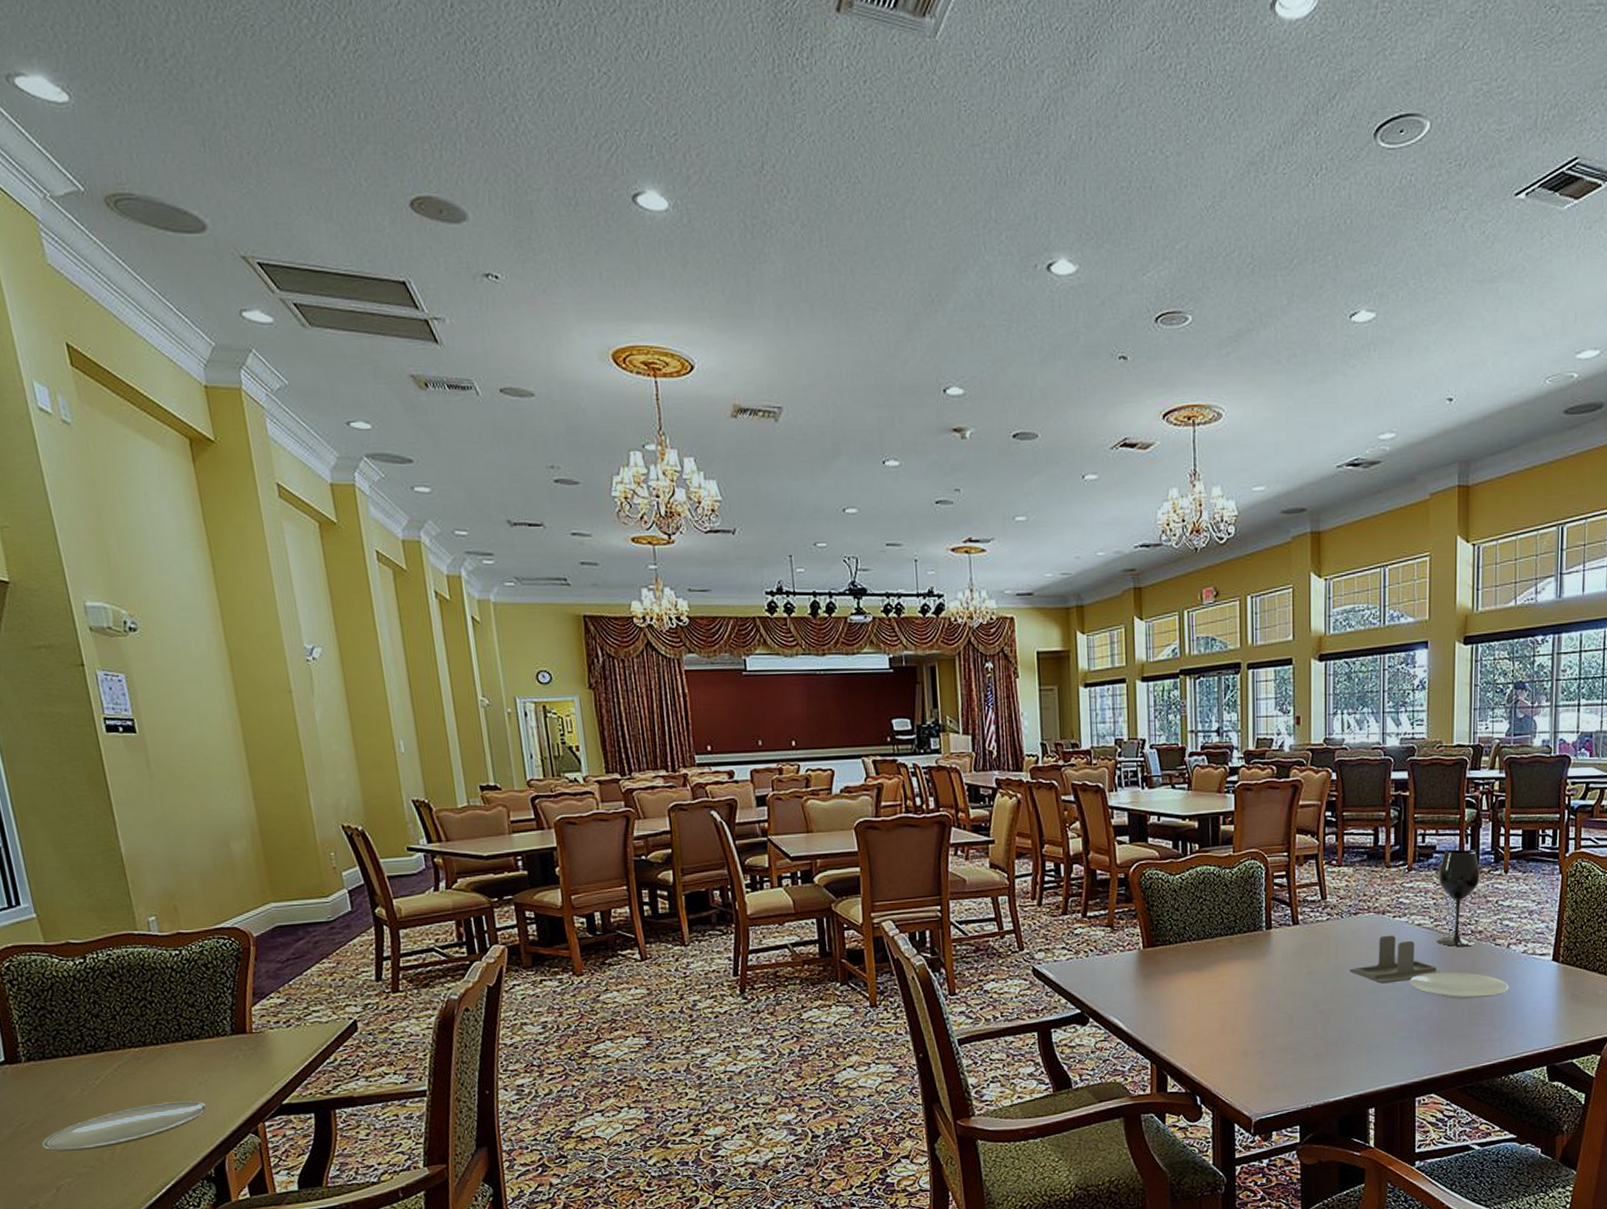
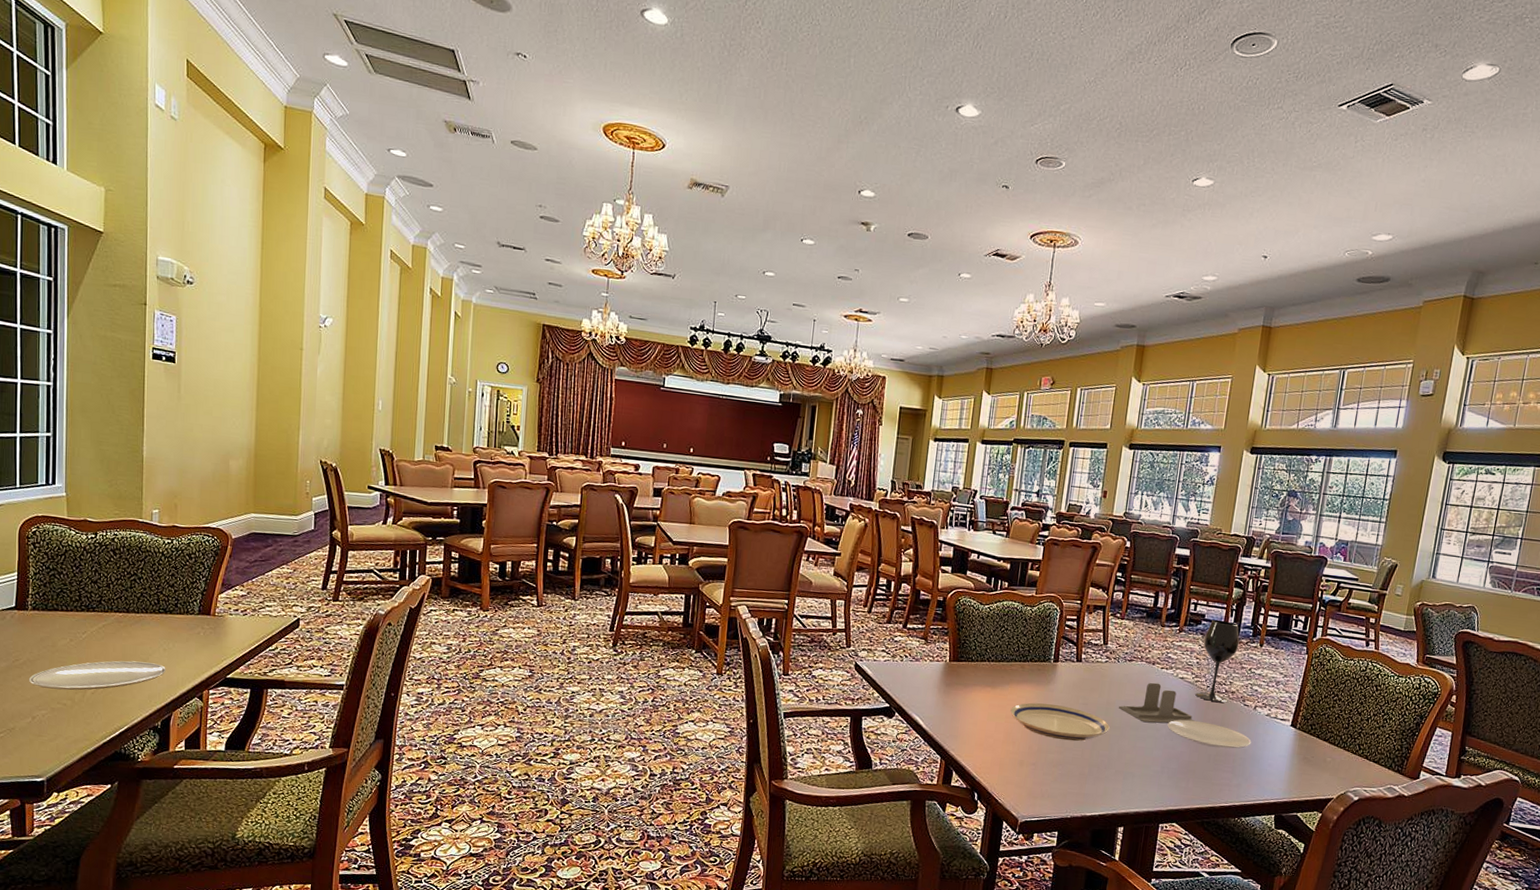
plate: none [1224,979,1342,1019] -> present [1010,702,1110,741]

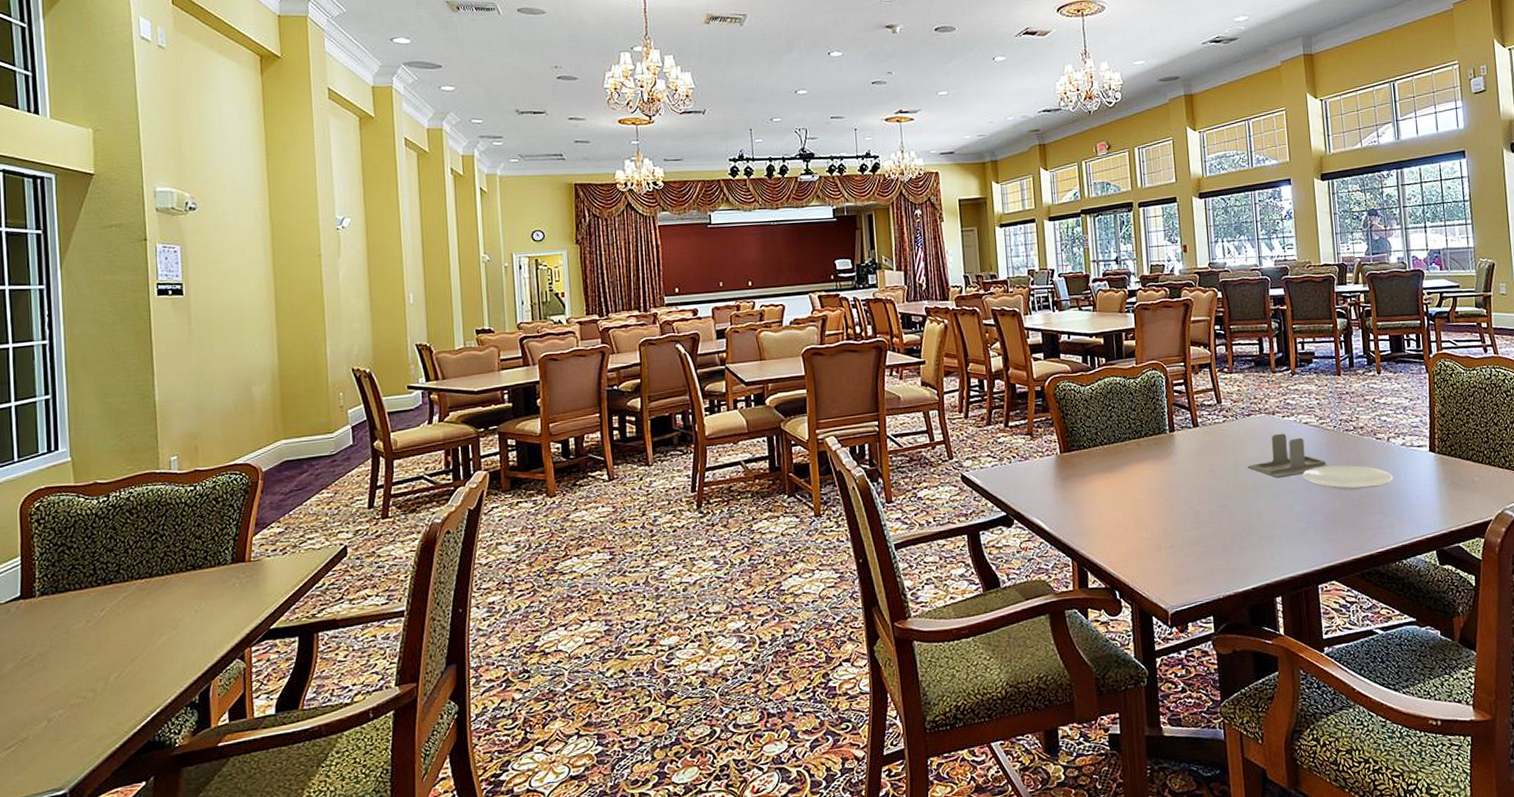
plate: present [29,660,166,690] -> none [41,629,200,684]
plate: present [1010,702,1110,741] -> none [1135,477,1243,515]
wineglass: present [1195,619,1240,703] -> none [1319,354,1359,442]

